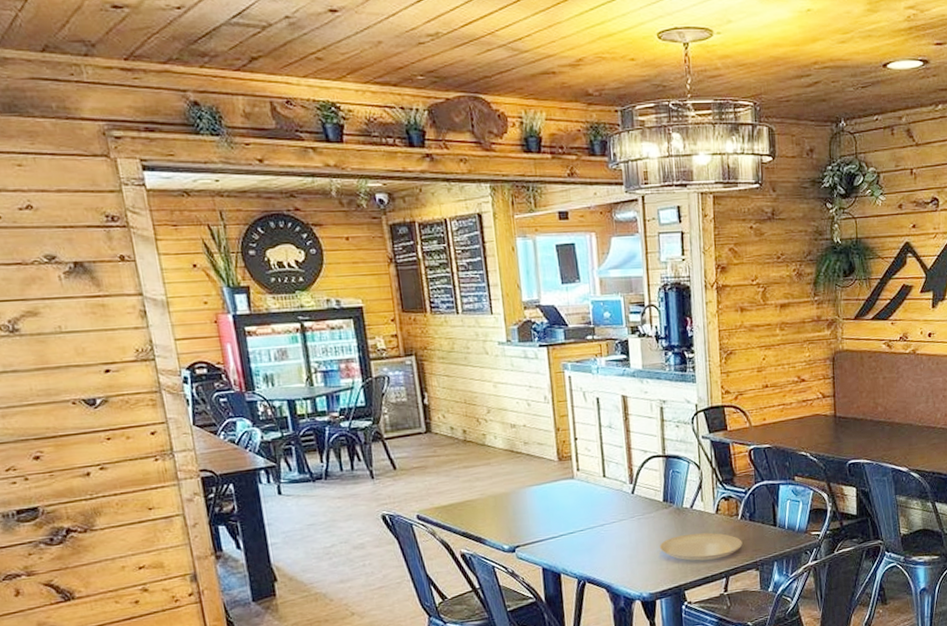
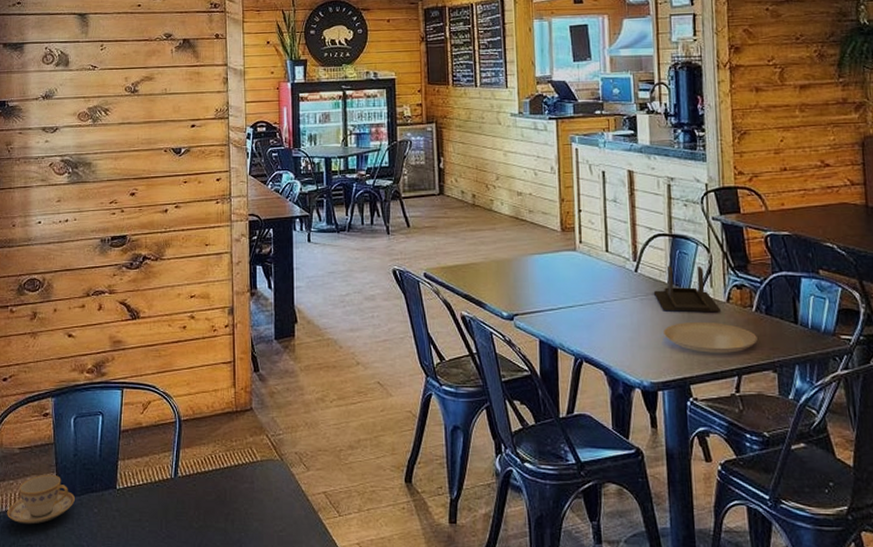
napkin holder: none [649,483,711,528] -> present [653,265,722,312]

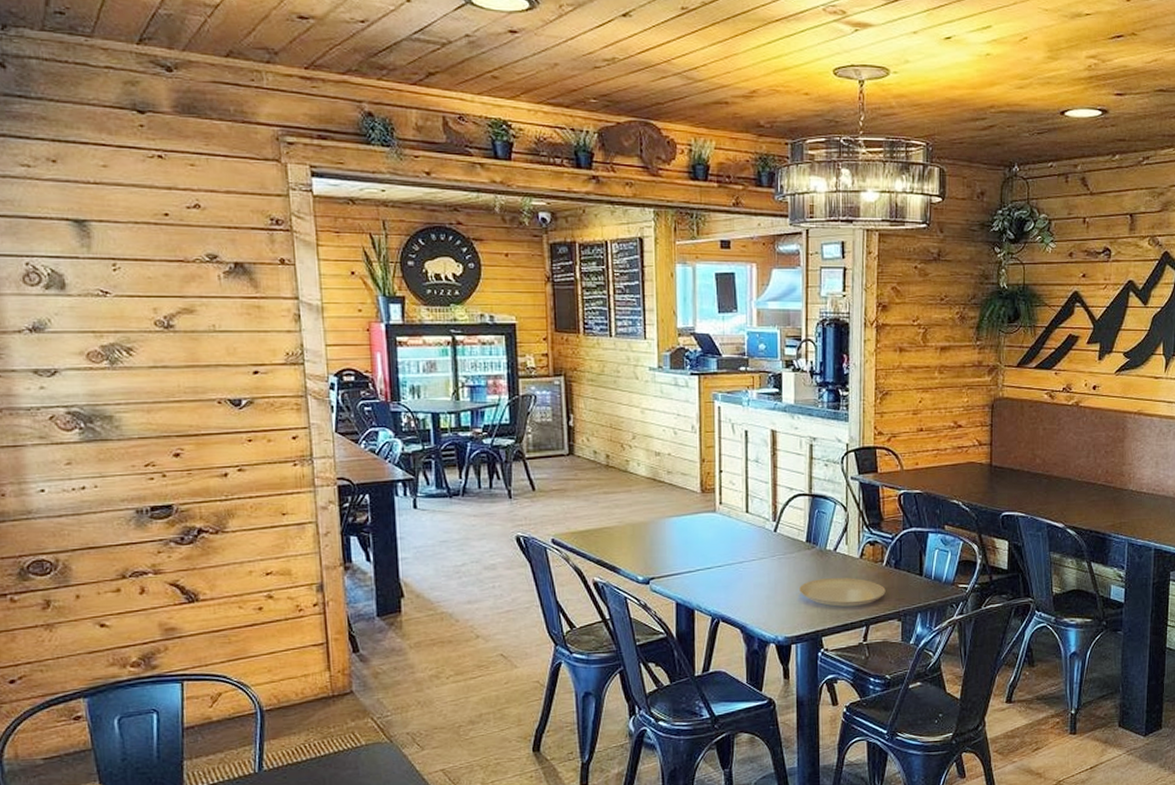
napkin holder: present [653,265,722,312] -> none [791,525,855,569]

